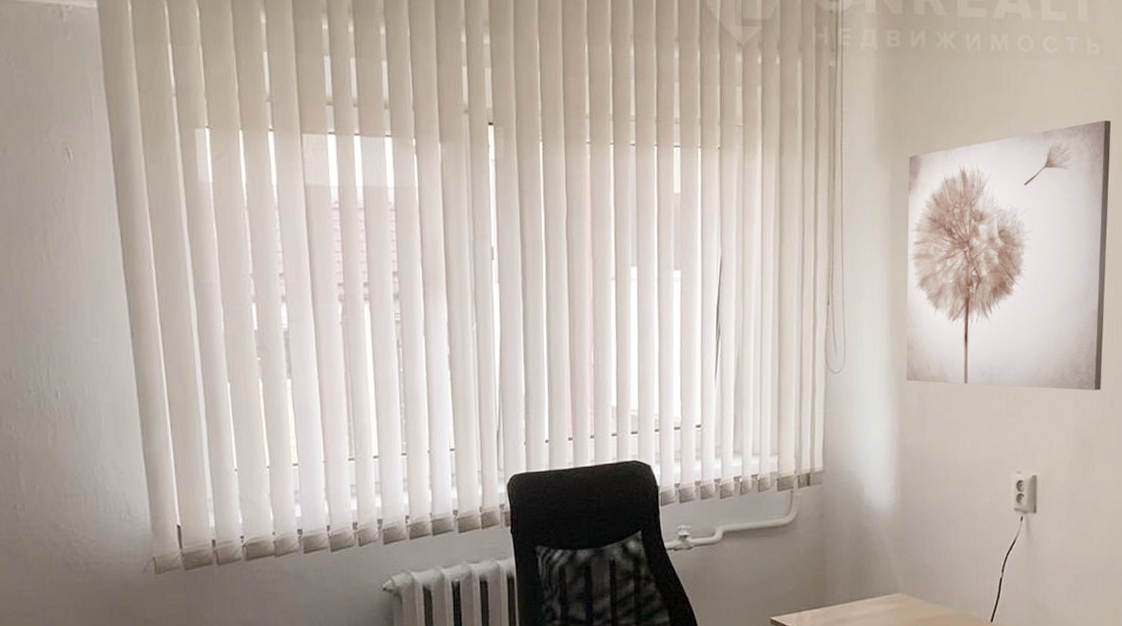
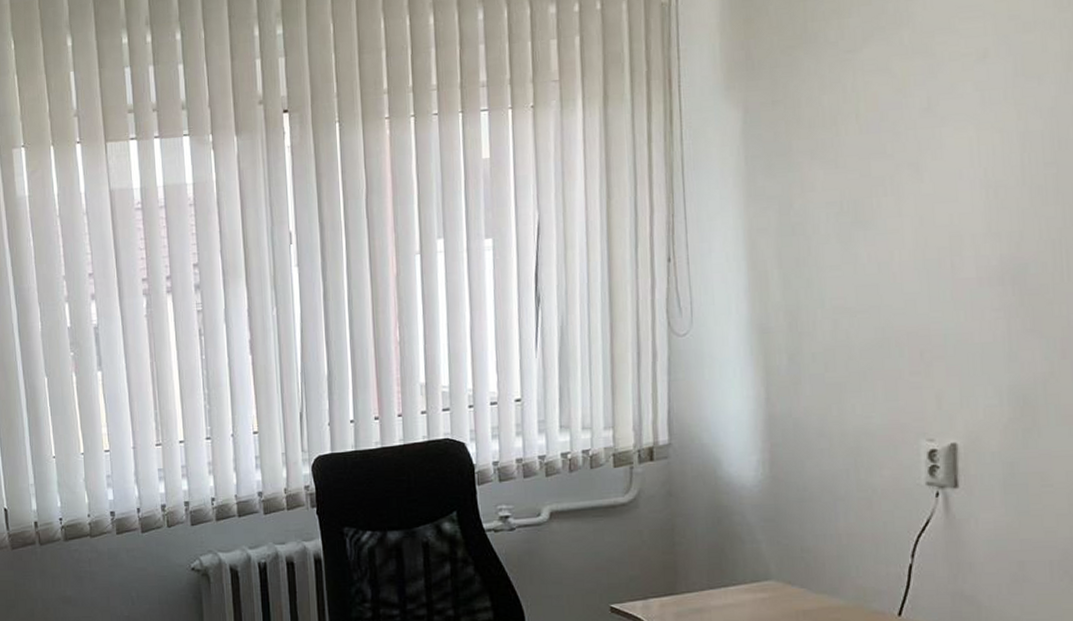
wall art: present [906,120,1112,391] -> none [765,14,1049,341]

